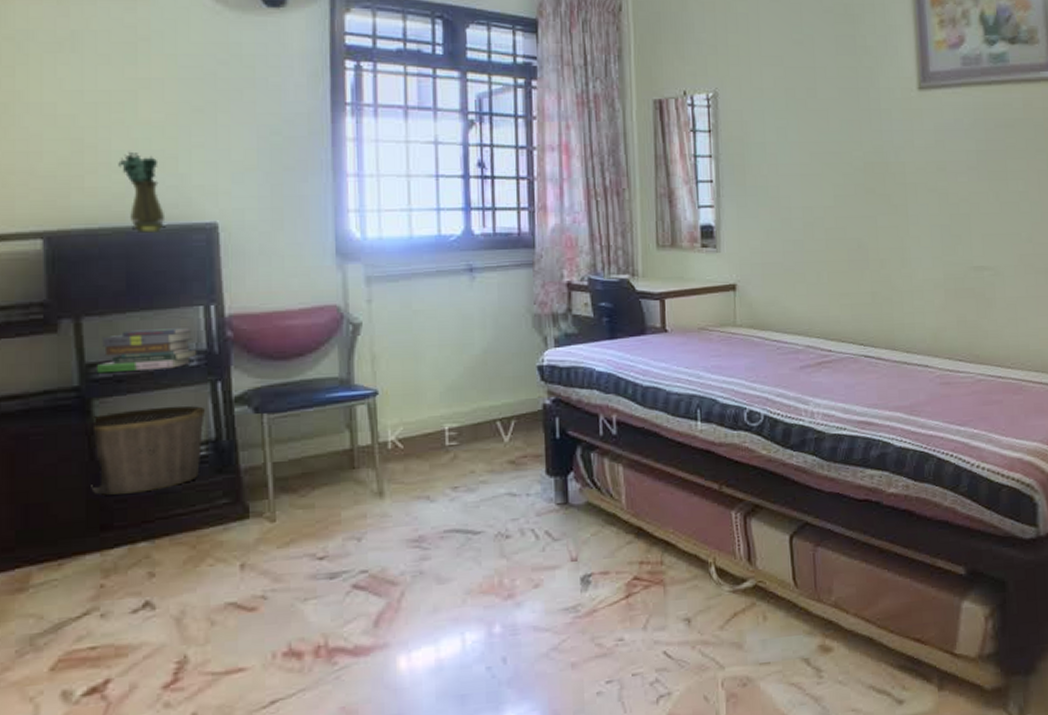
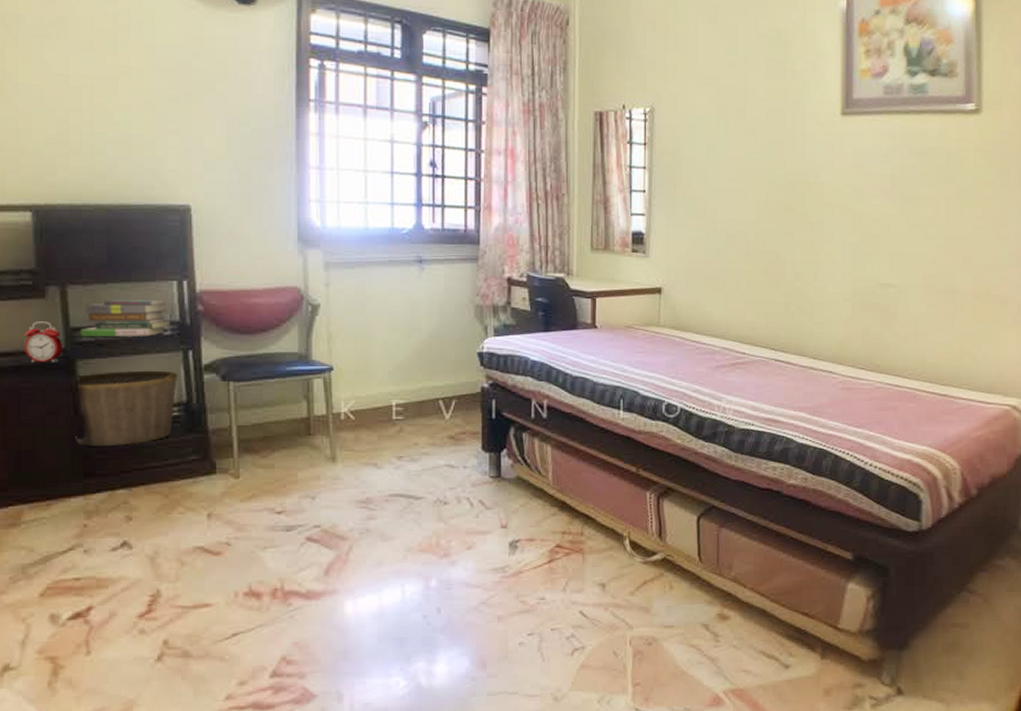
alarm clock: none [33,358,77,405] -> present [23,321,62,363]
vase: present [118,151,166,233] -> none [100,134,143,211]

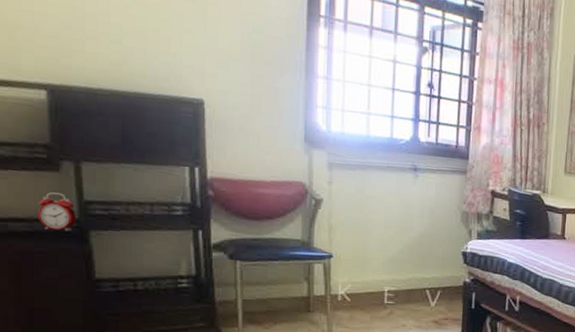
basket: present [75,371,177,446] -> none [88,243,187,310]
books: present [81,300,171,338] -> none [95,178,182,215]

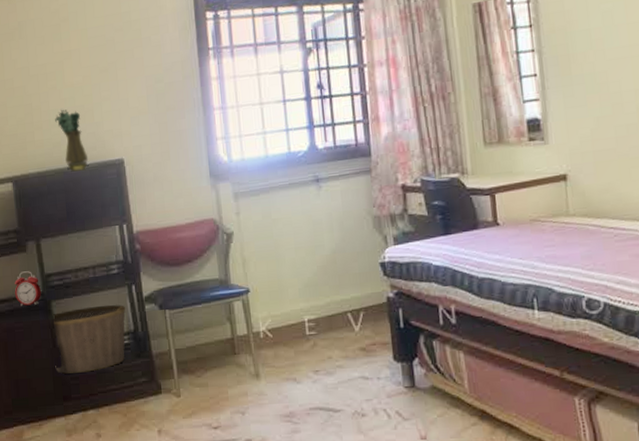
basket: none [88,243,187,310] -> present [52,305,125,374]
vase: none [116,26,158,100] -> present [55,109,89,172]

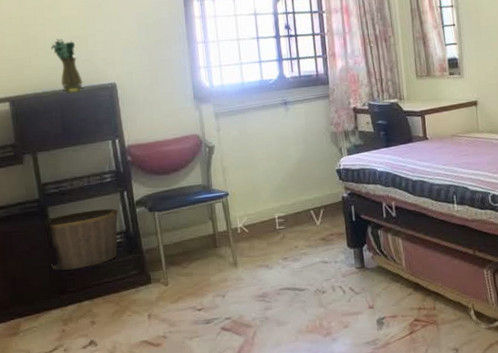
alarm clock: present [14,271,41,306] -> none [11,181,38,212]

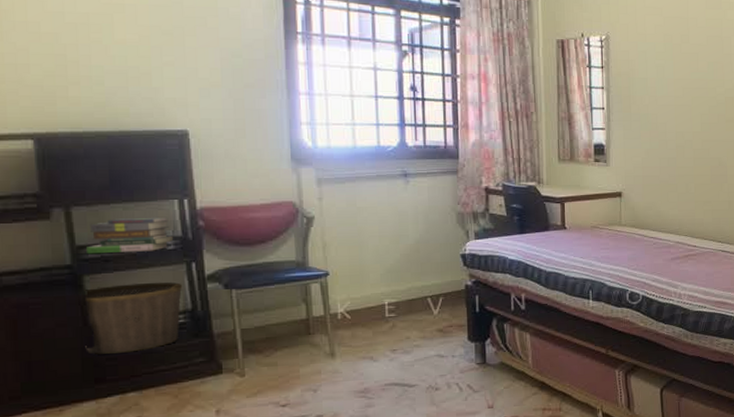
books: none [49,156,110,190] -> present [87,218,174,254]
vase: present [51,38,83,94] -> none [98,67,142,137]

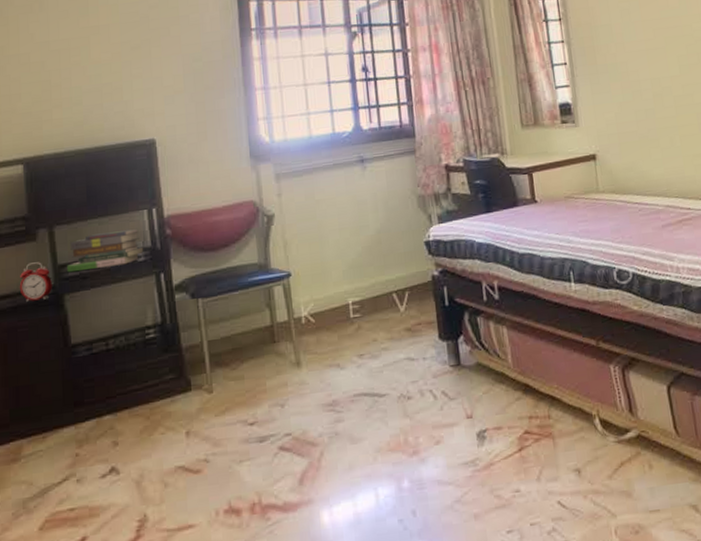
alarm clock: none [30,241,69,280] -> present [19,262,52,302]
basket: present [84,282,182,354] -> none [65,295,152,376]

